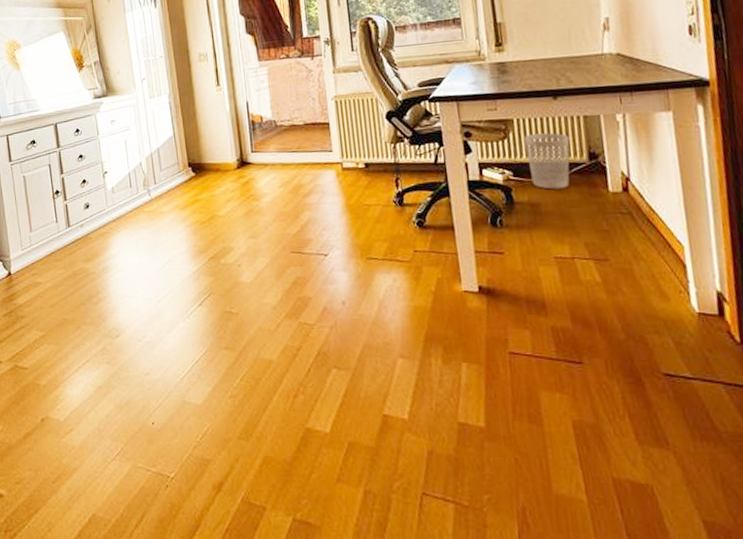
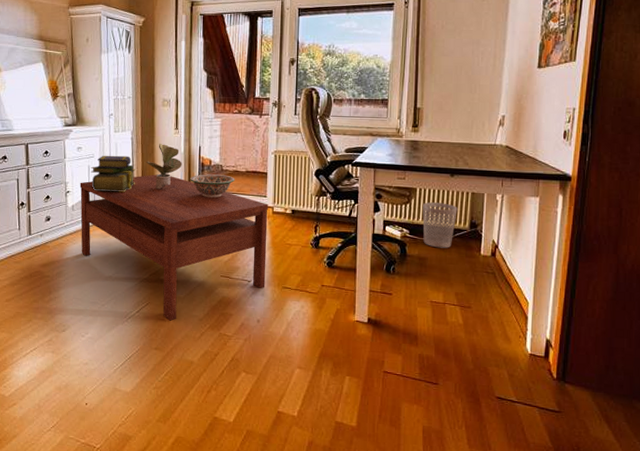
coffee table: none [117,140,346,313] -> present [80,174,268,321]
stack of books: none [128,123,179,168] -> present [91,155,136,193]
potted plant: none [188,103,230,158] -> present [146,143,182,190]
decorative bowl: none [240,131,293,160] -> present [189,174,235,198]

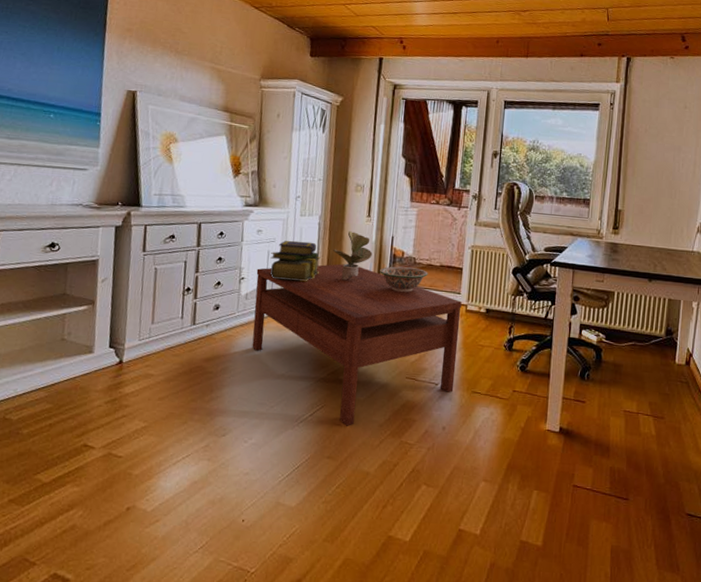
wastebasket: present [422,202,458,248] -> none [619,307,654,356]

